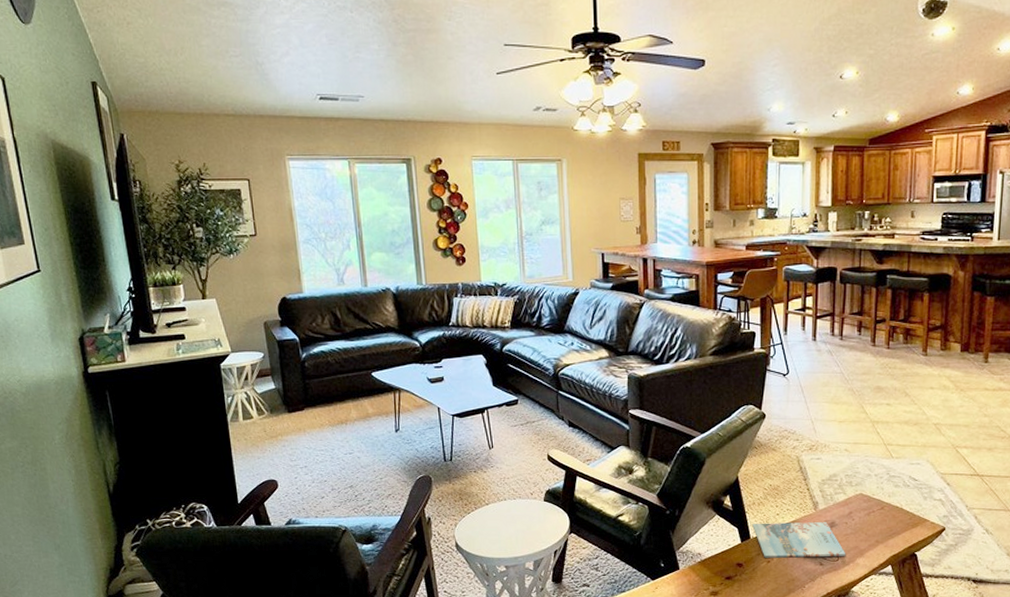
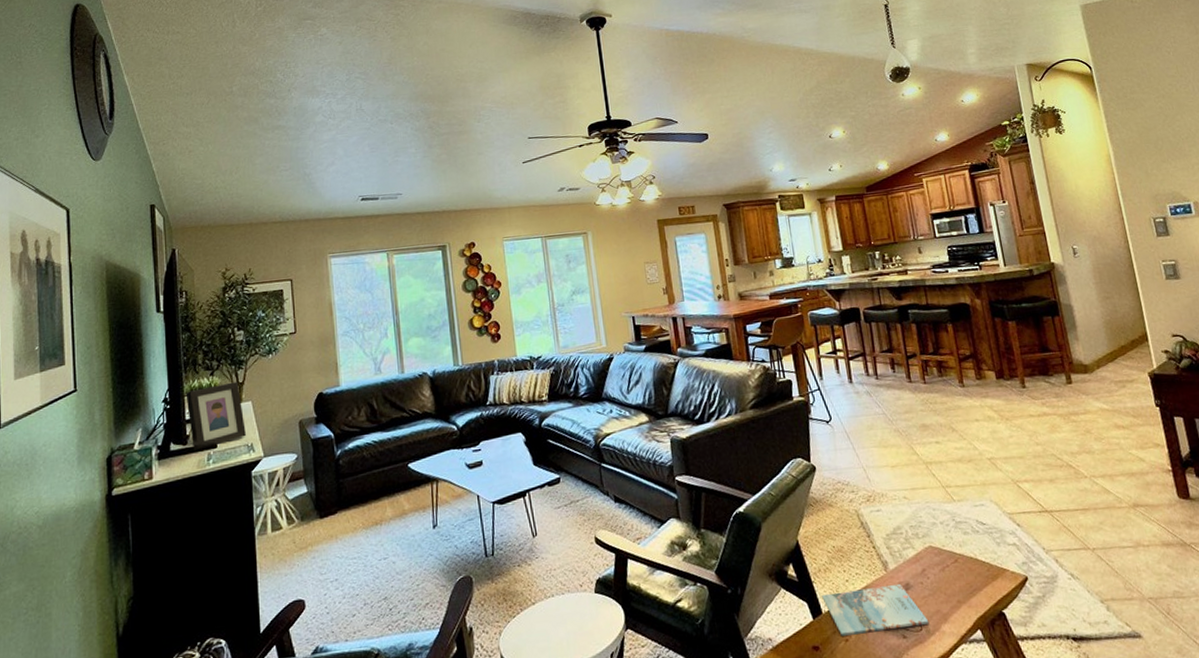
picture frame: none [149,278,212,340] -> present [185,381,246,451]

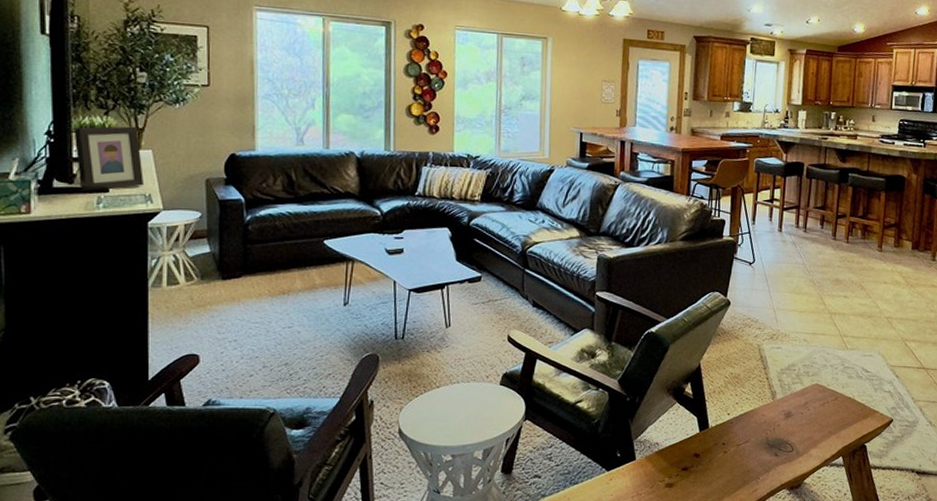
magazine: present [822,583,929,636] -> none [711,411,801,448]

